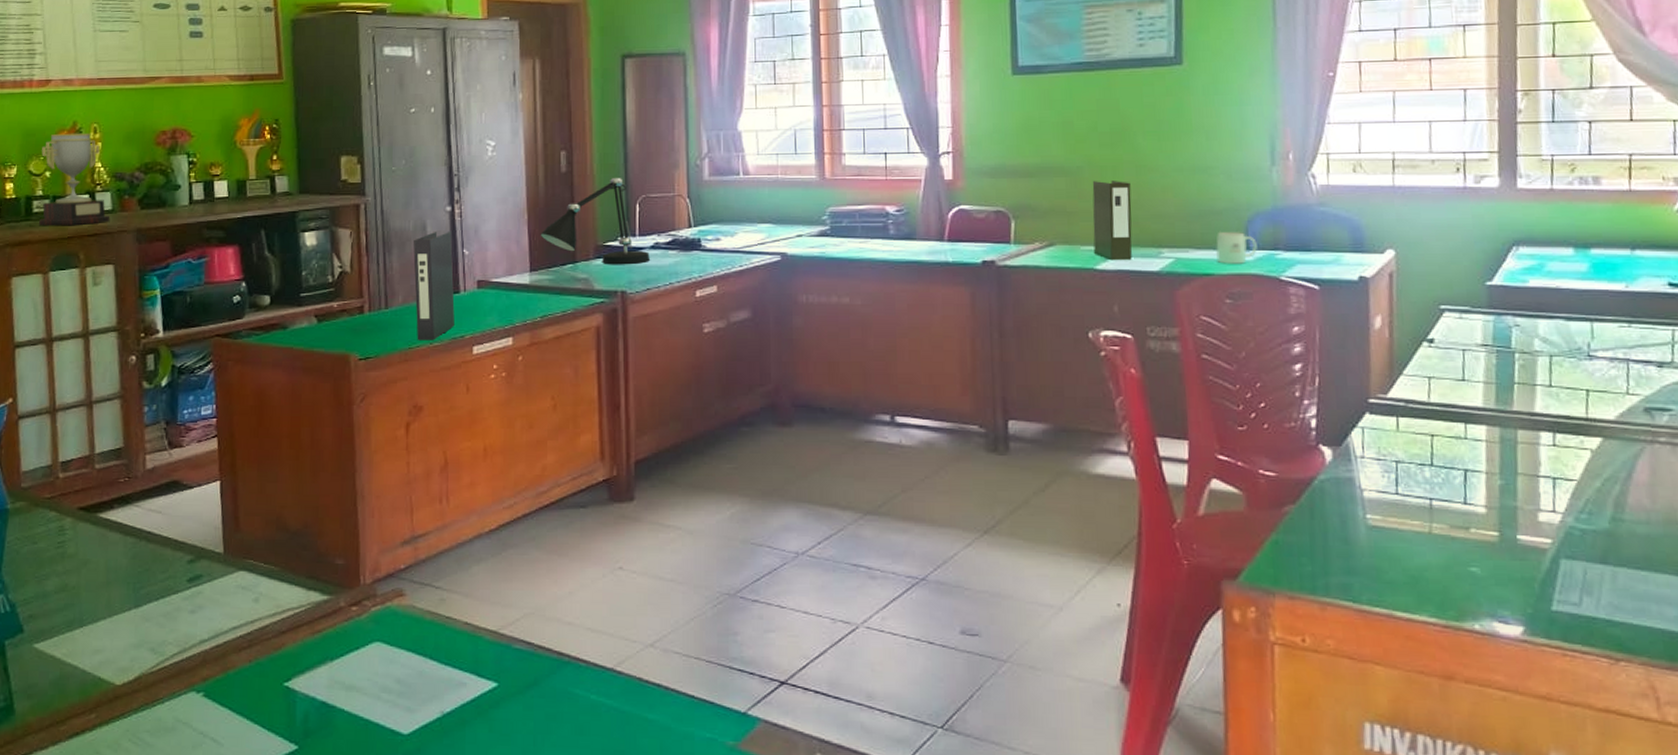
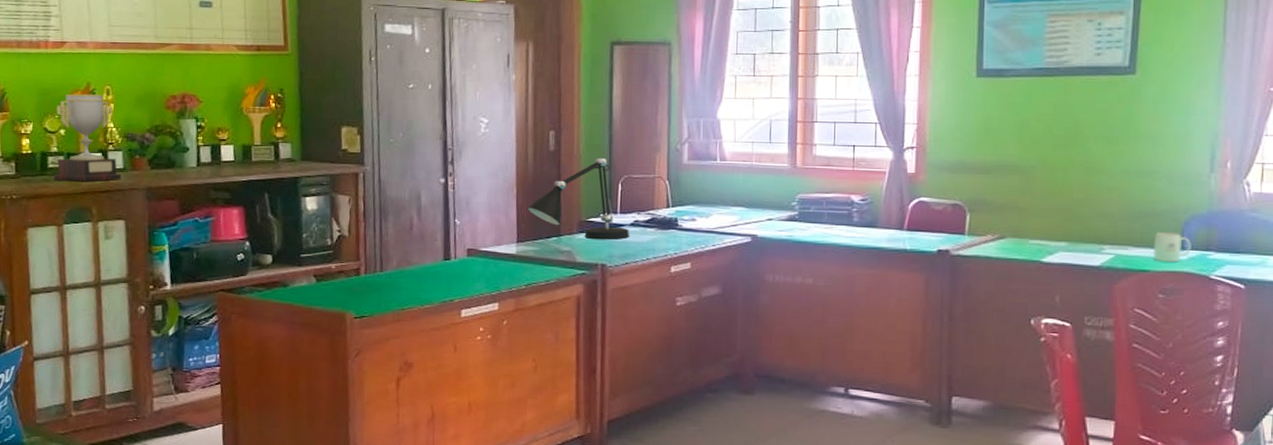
binder: present [413,232,455,341] -> none [408,202,445,303]
binder: present [1092,181,1132,261] -> none [1041,180,1079,255]

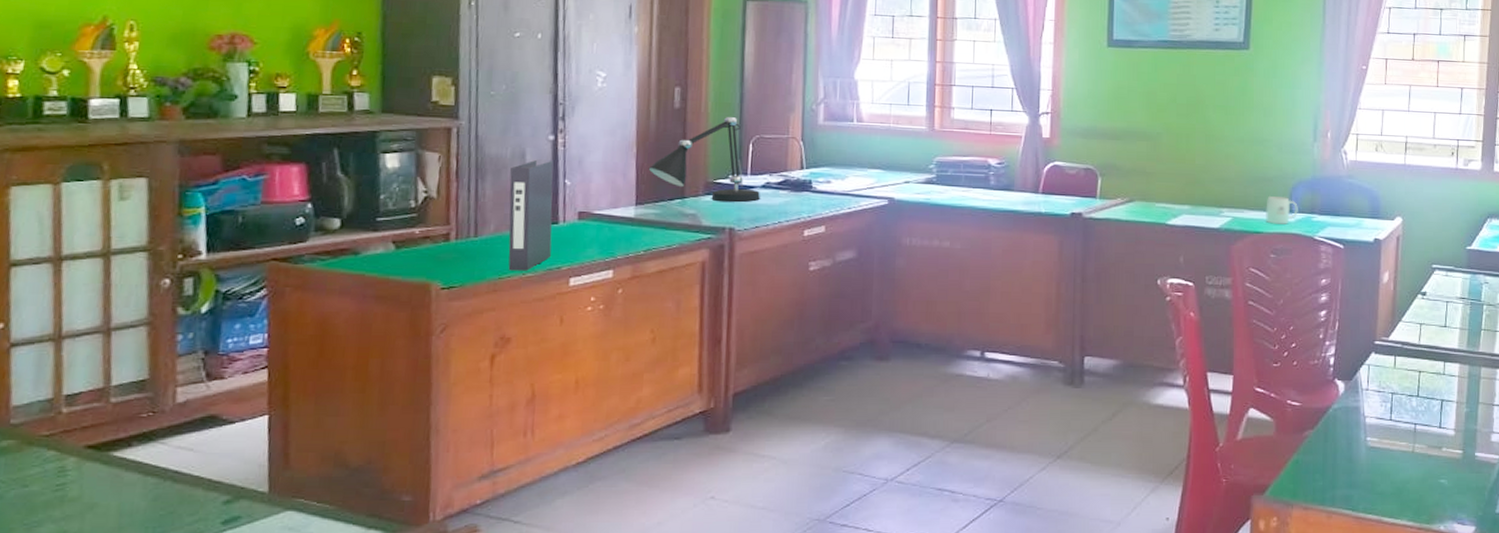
trophy: present [54,93,122,182] -> none [51,28,146,133]
binder: none [408,202,445,303] -> present [508,160,554,271]

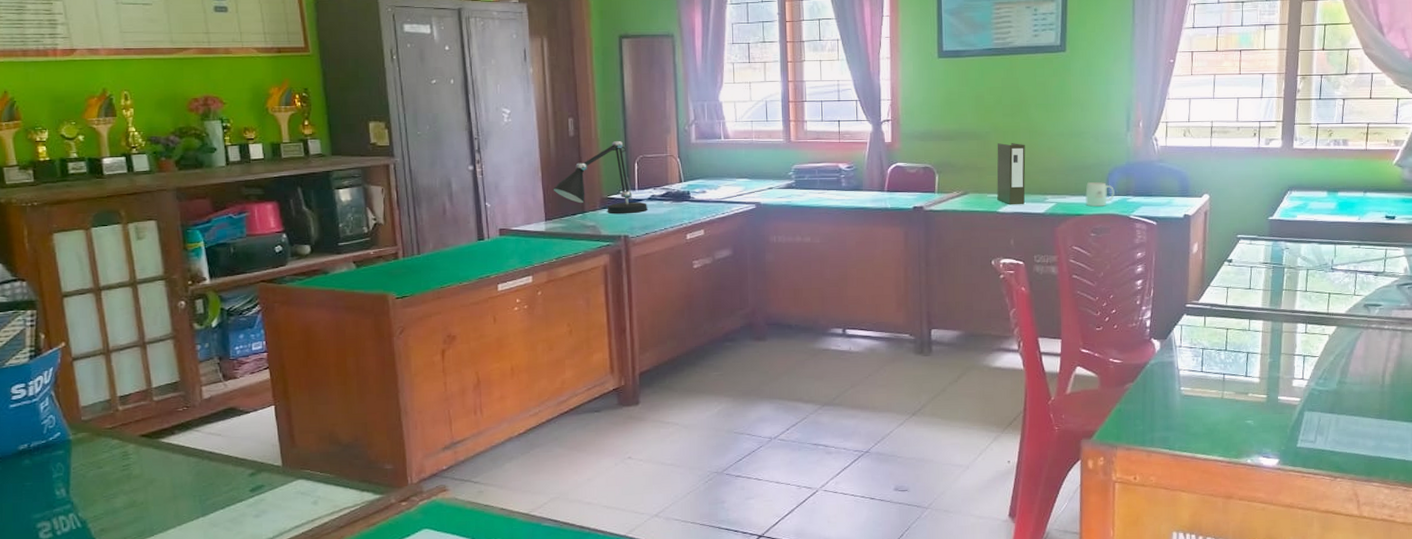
binder: present [508,160,554,271] -> none [441,188,480,281]
binder: none [1167,146,1200,218] -> present [997,143,1026,205]

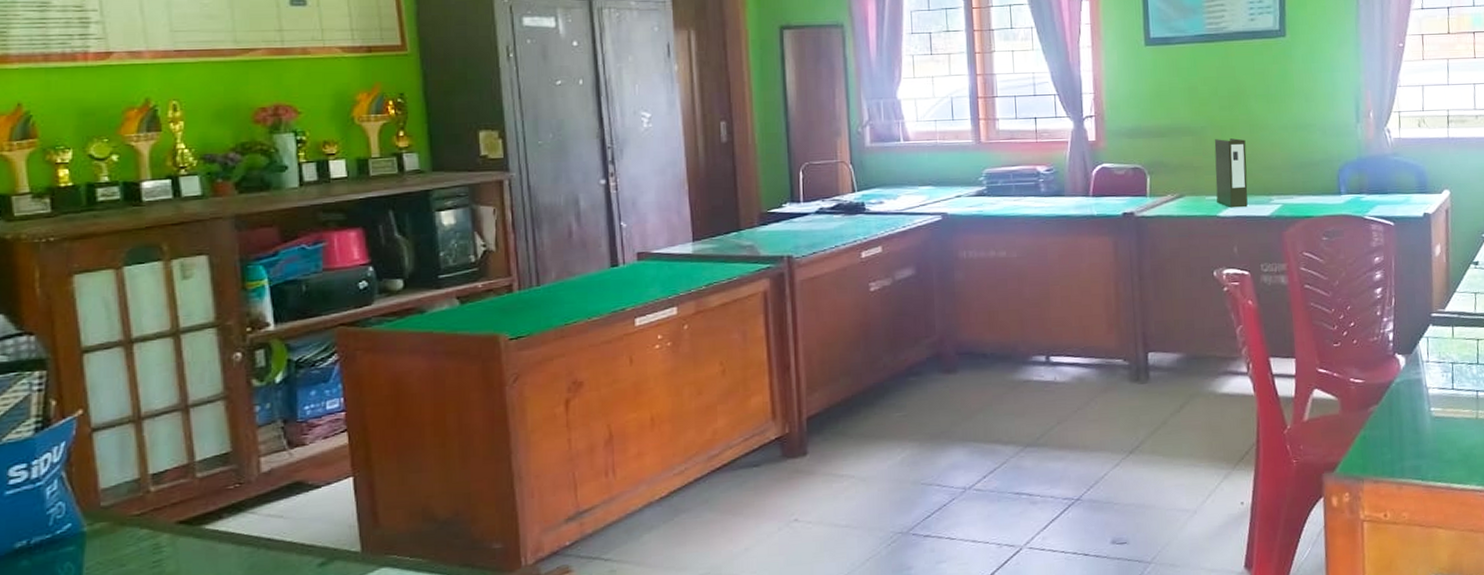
desk lamp: present [553,141,647,215] -> none [702,147,815,232]
mug: present [1085,181,1115,207] -> none [1314,179,1347,208]

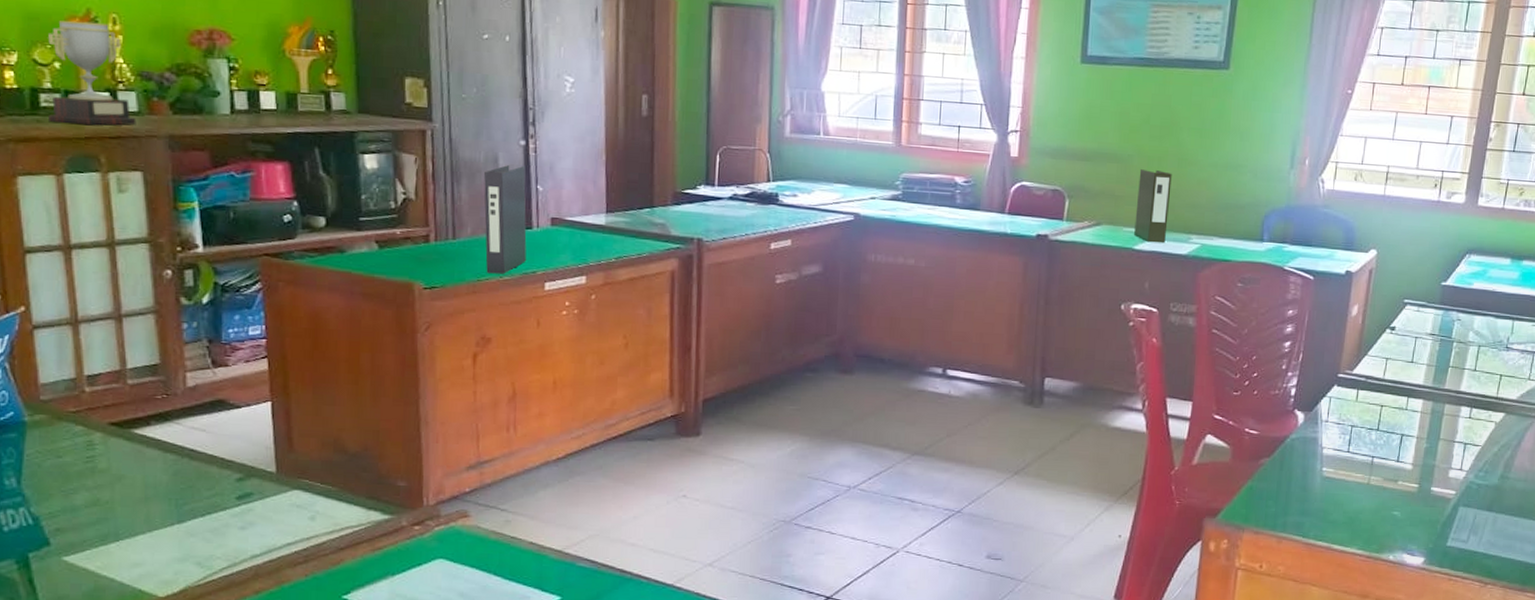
trophy: none [105,110,200,215] -> present [48,21,136,126]
binder: none [566,205,614,316] -> present [484,165,527,274]

